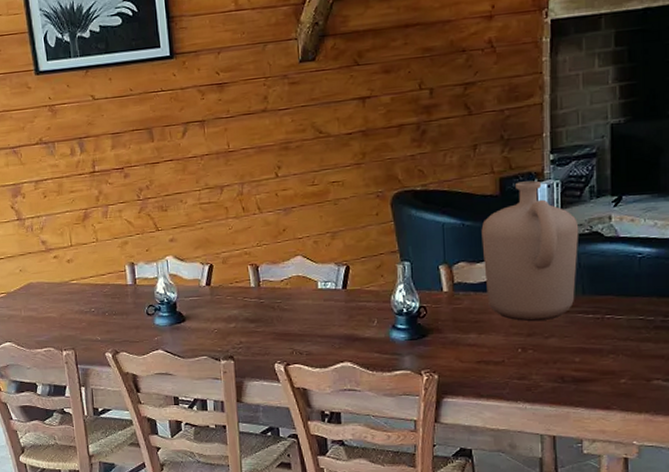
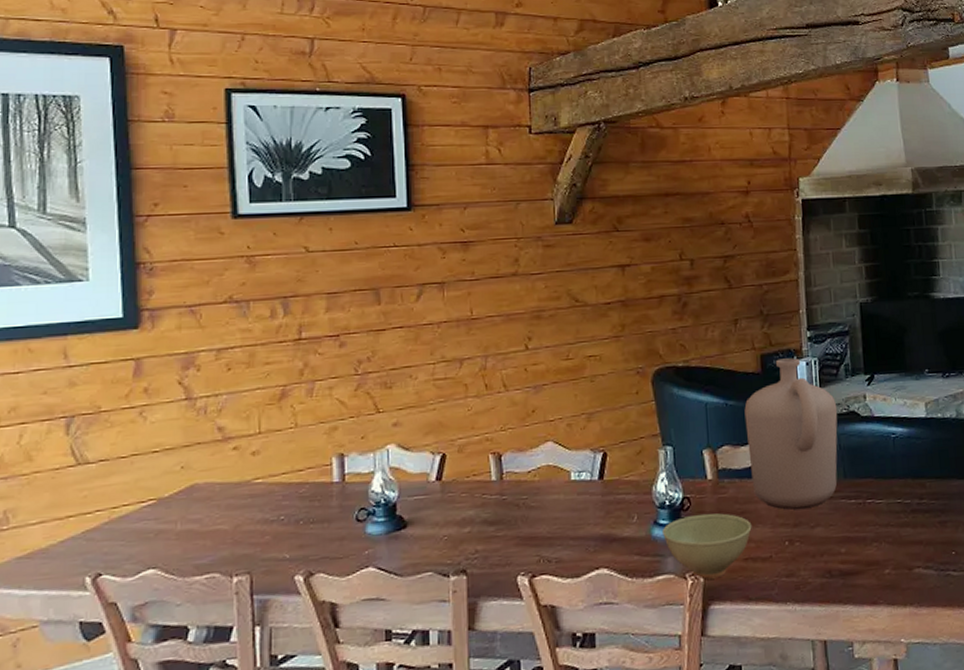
bowl: none [399,321,485,377] -> present [661,513,752,580]

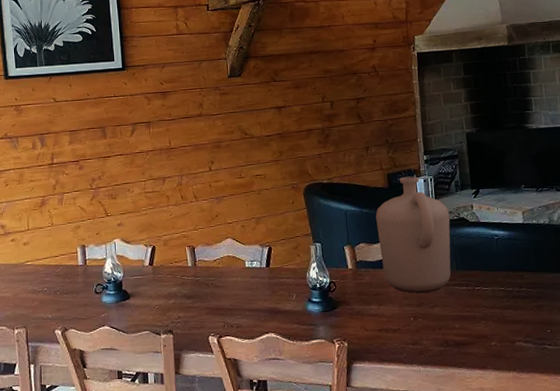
bowl: present [661,513,752,580] -> none [314,294,384,344]

